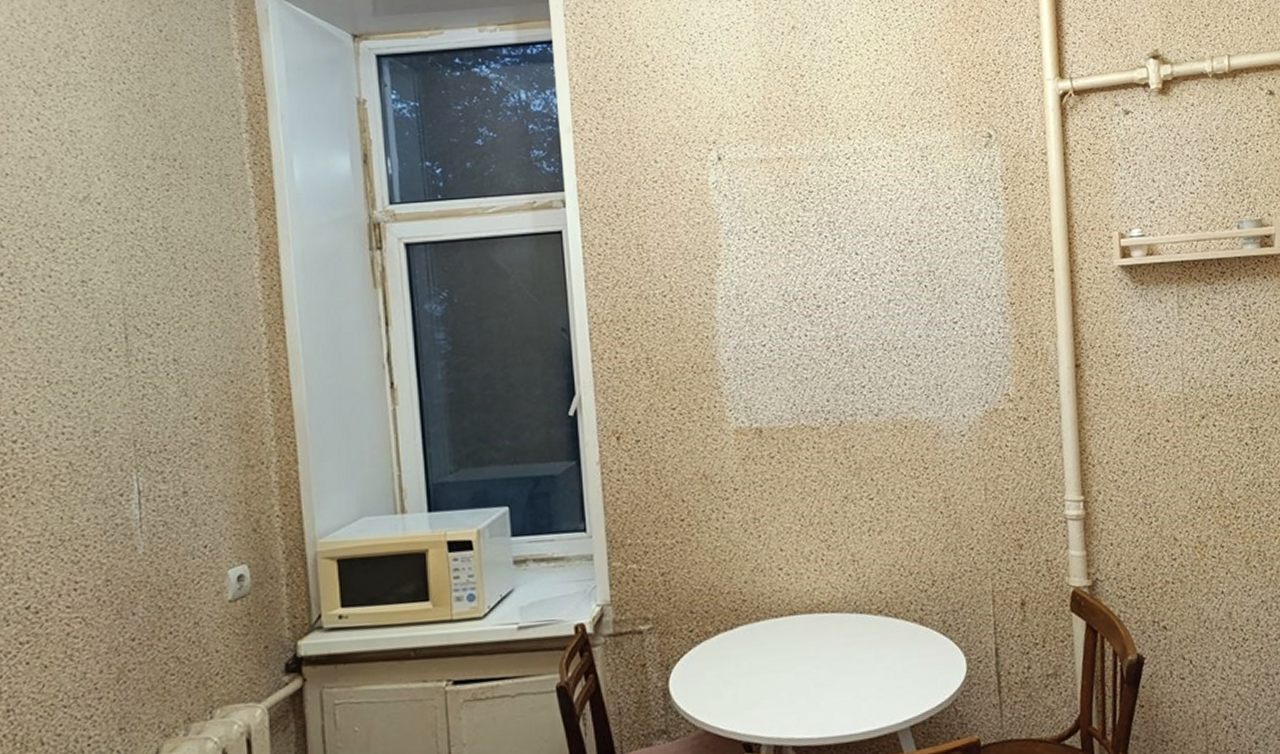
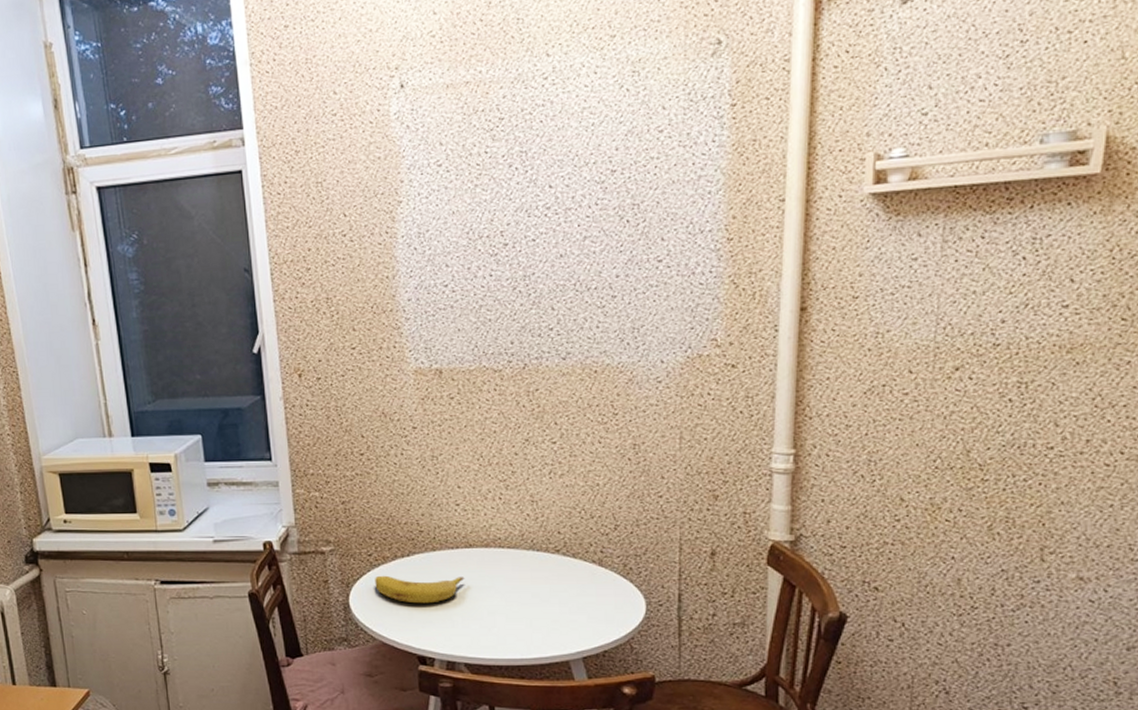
fruit: none [696,647,790,683] -> present [375,575,465,604]

